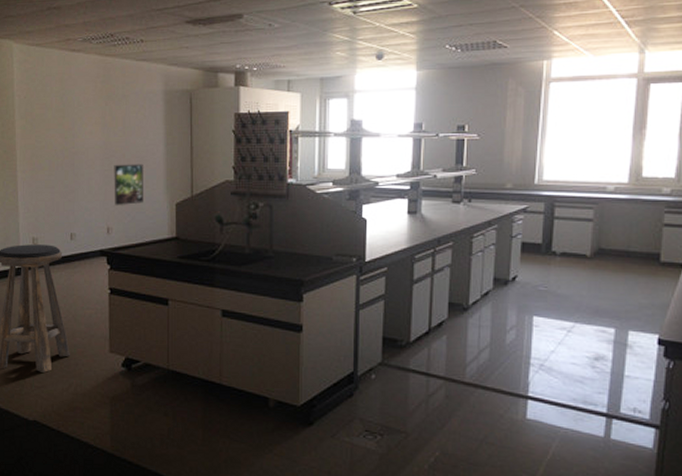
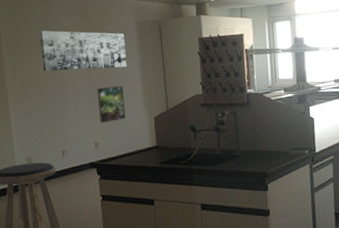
wall art: none [55,94,150,143] -> present [39,30,127,71]

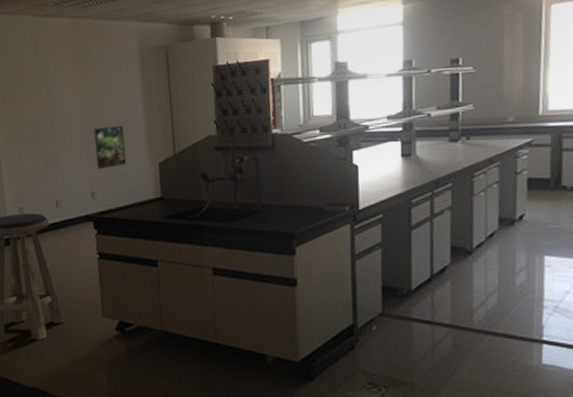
wall art: present [39,30,127,71] -> none [30,61,128,109]

